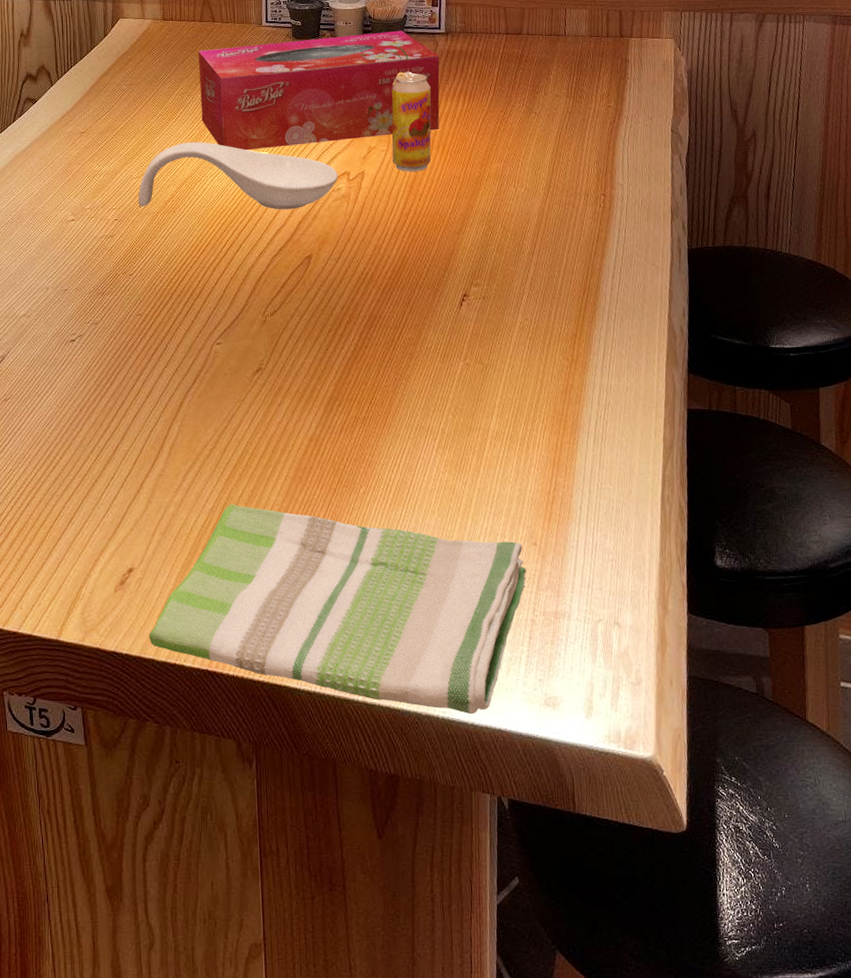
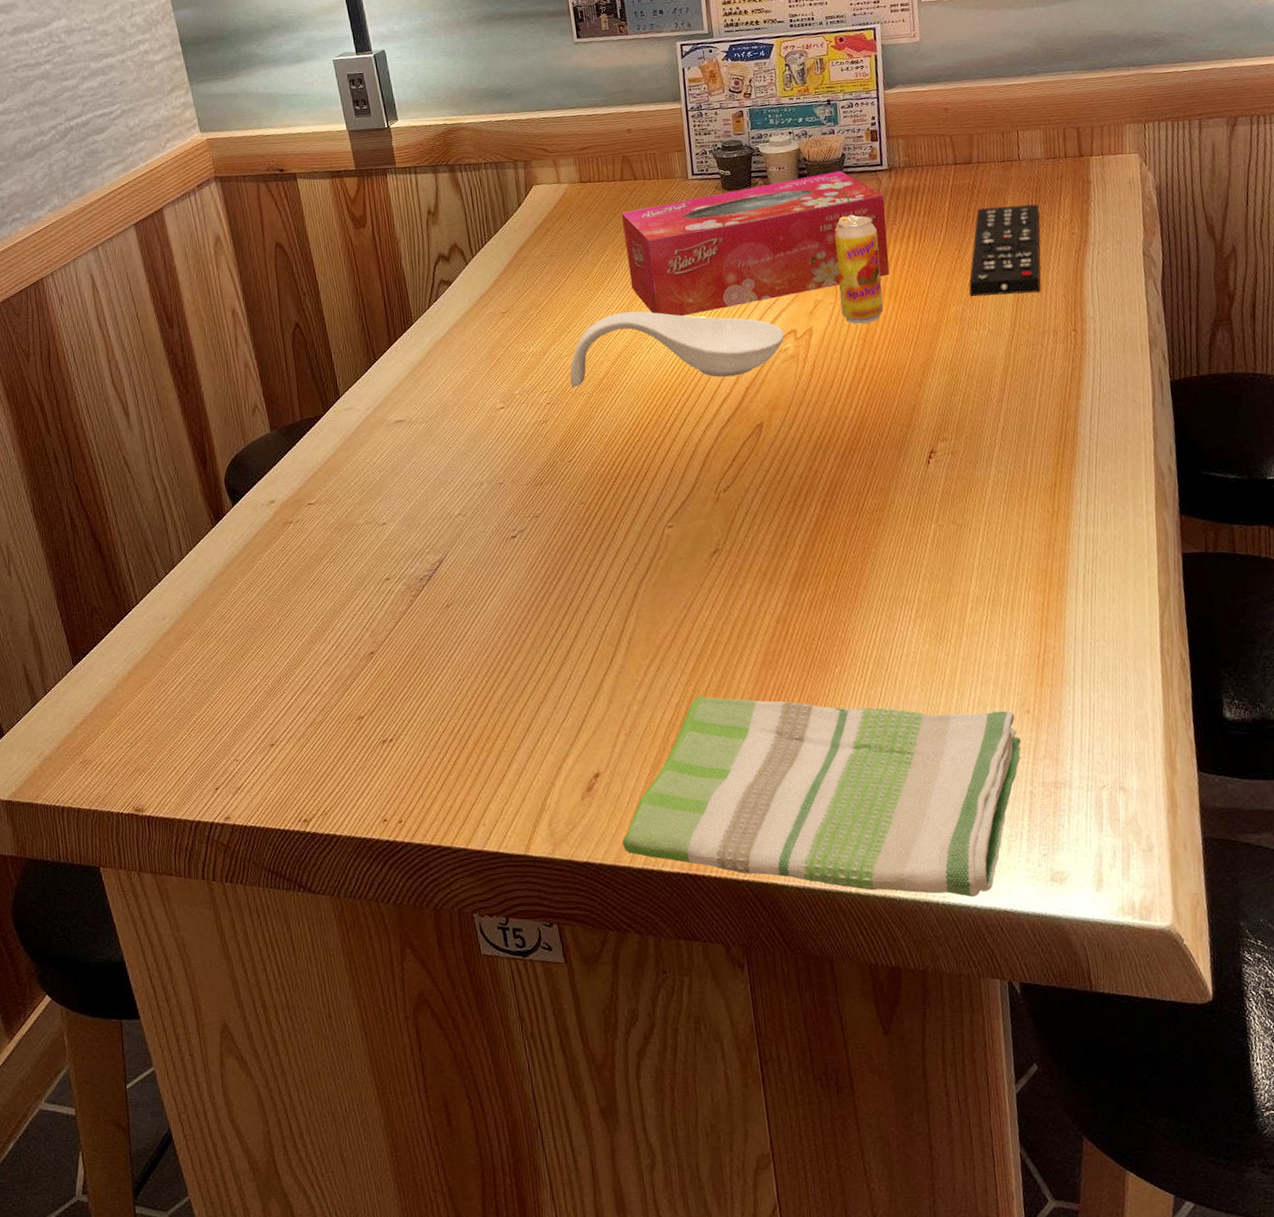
remote control: none [510,75,580,158] -> present [968,204,1041,297]

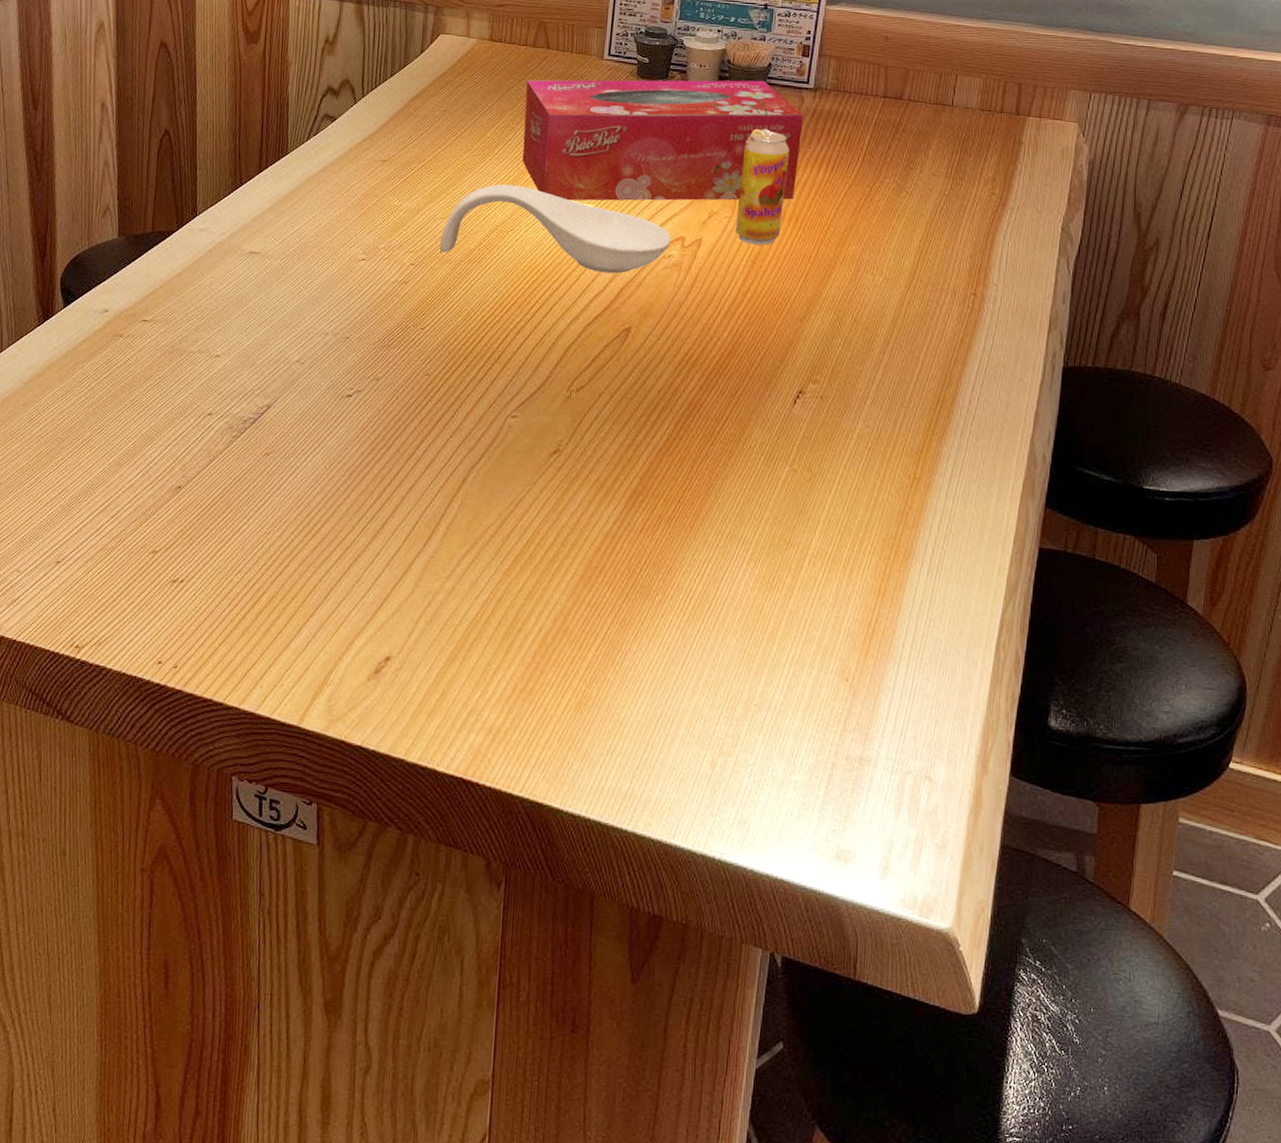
dish towel: present [622,696,1022,898] -> none [400,598,834,860]
remote control: present [968,204,1041,297] -> none [872,148,964,248]

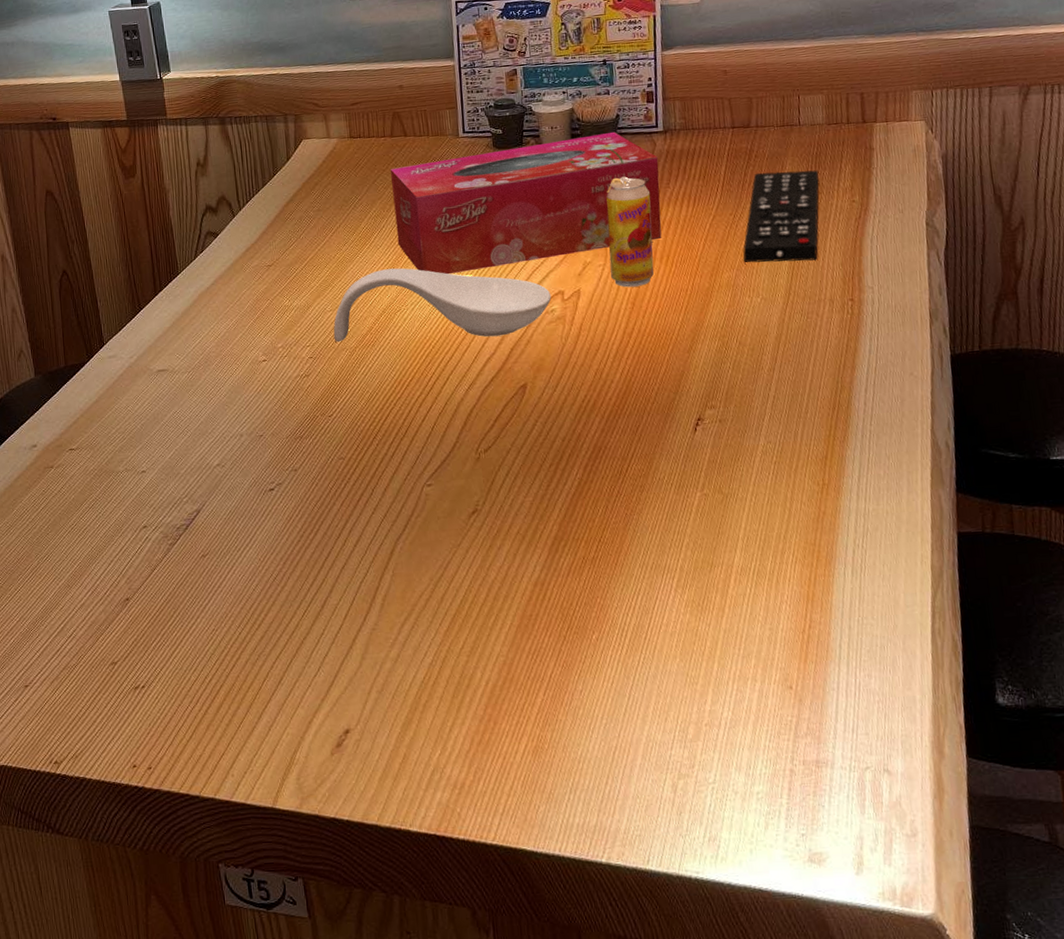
remote control: none [872,148,964,248] -> present [743,170,819,263]

